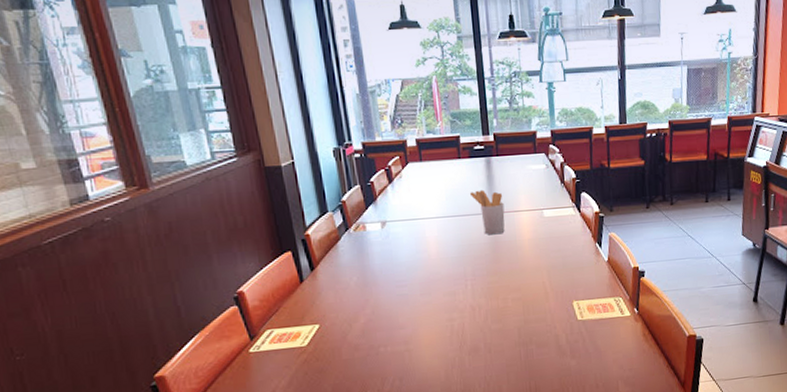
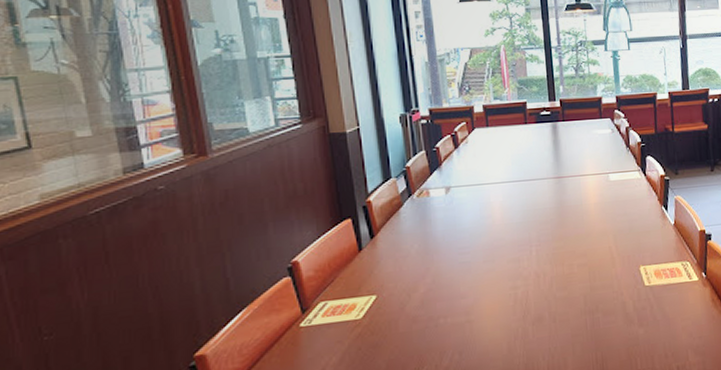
utensil holder: present [469,189,505,235] -> none [535,154,571,200]

